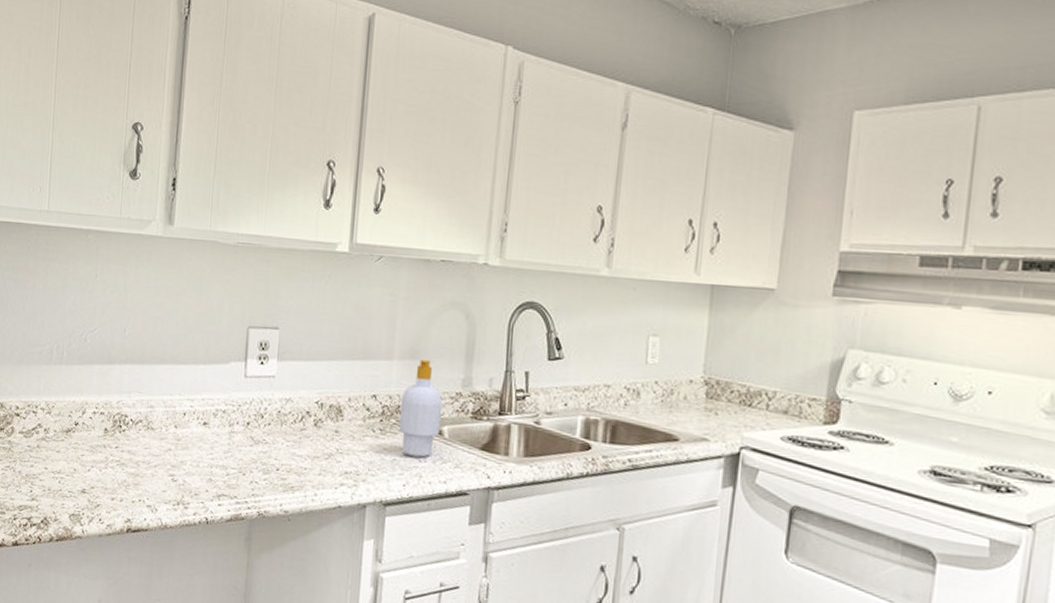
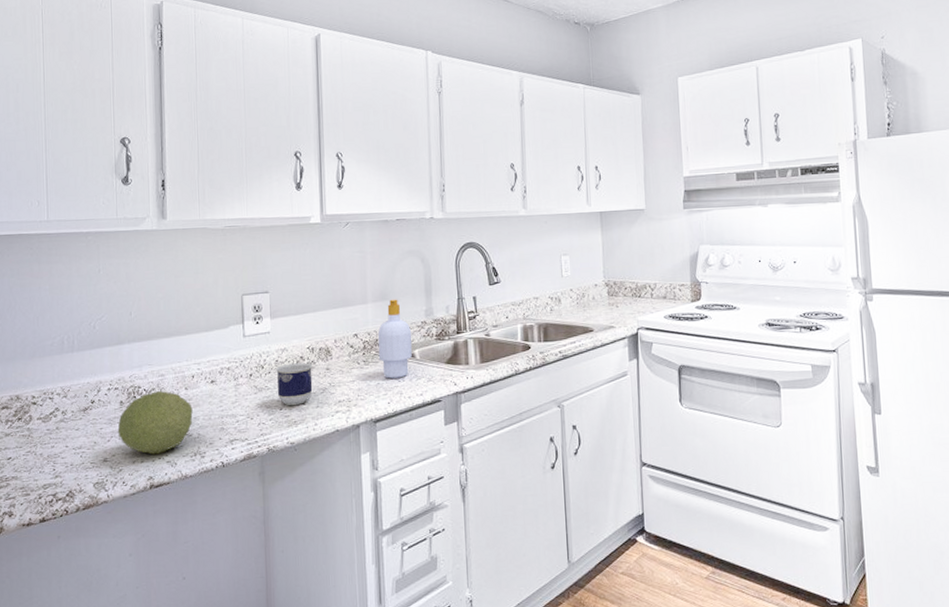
fruit: none [99,423,181,496] -> present [117,391,193,455]
cup: none [275,417,320,468] -> present [276,362,313,406]

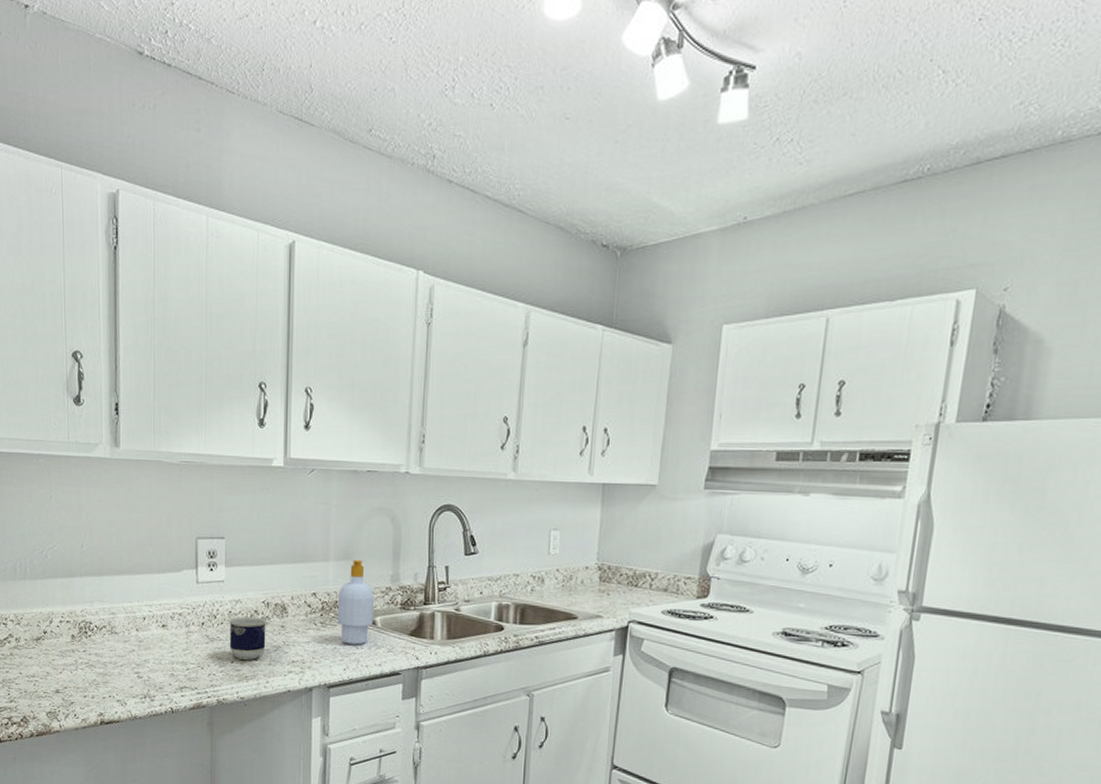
fruit: present [117,391,193,455] -> none [69,629,143,692]

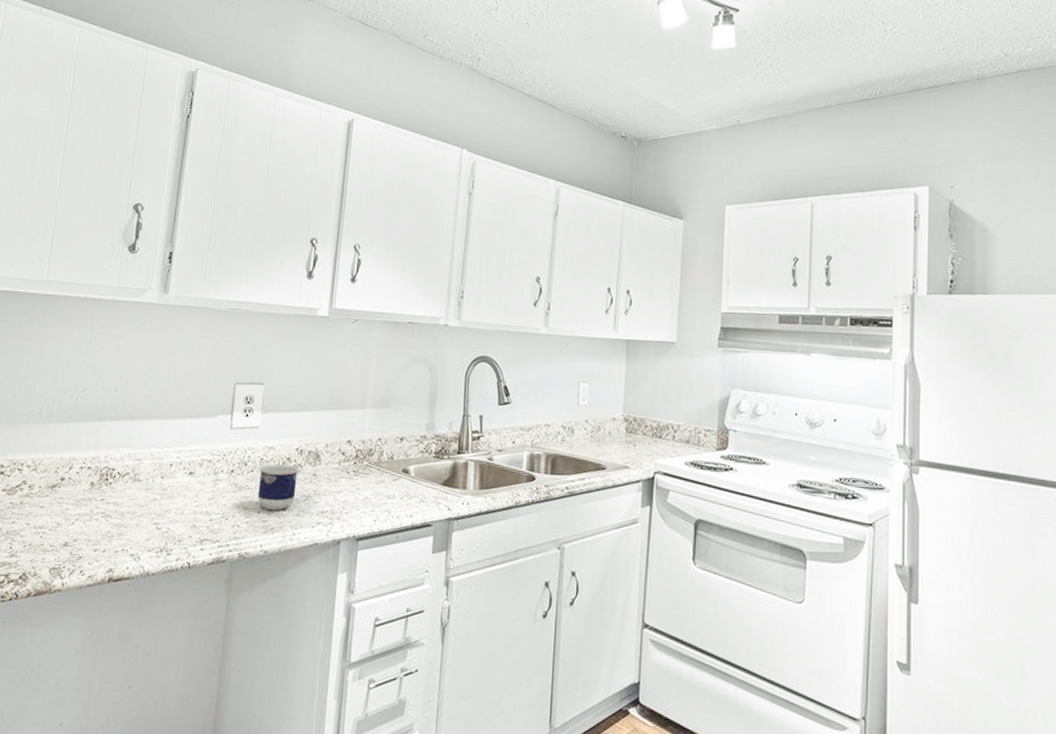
soap bottle: present [337,559,375,645] -> none [370,407,410,495]

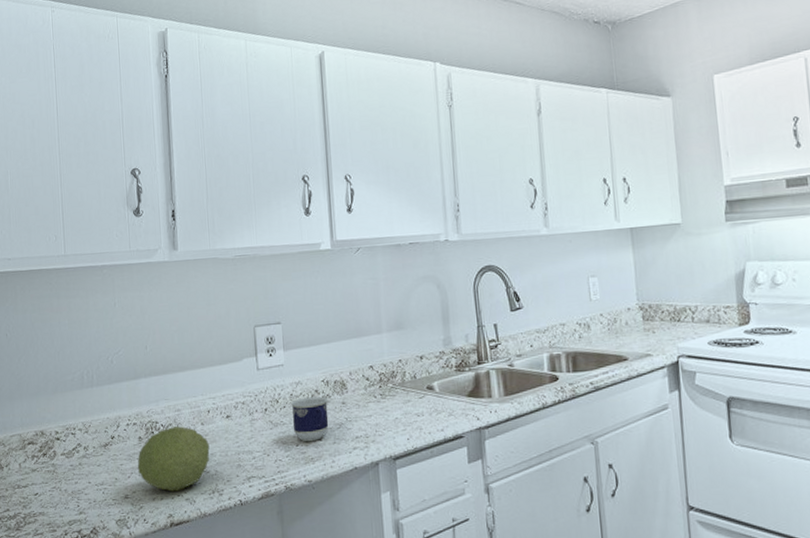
fruit: none [83,476,166,545] -> present [137,426,210,492]

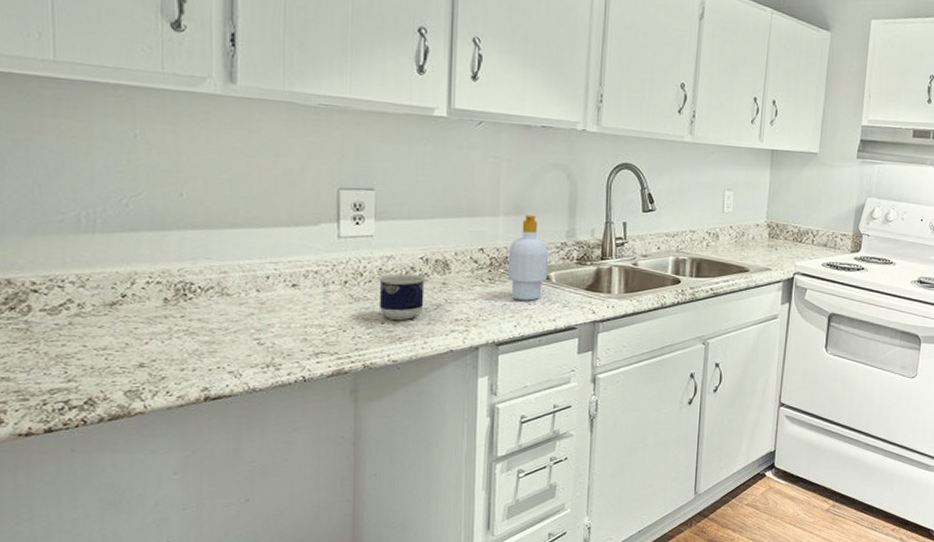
fruit: present [137,426,210,492] -> none [159,290,266,363]
soap bottle: none [394,328,431,413] -> present [507,214,549,301]

